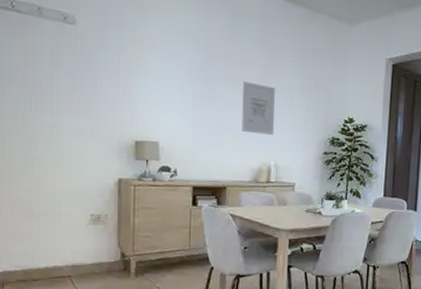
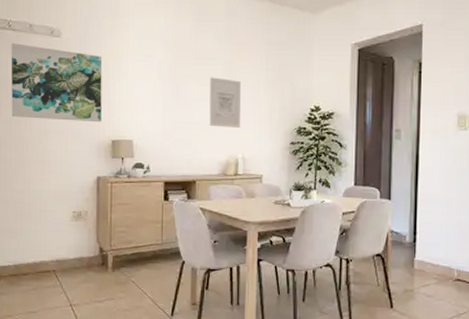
wall art: none [15,26,125,122] -> present [11,43,103,123]

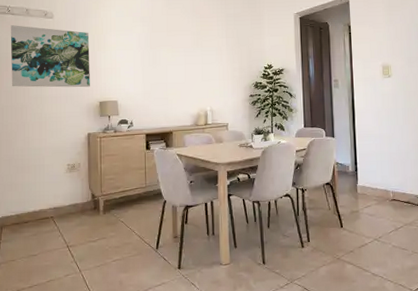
wall art: present [209,77,241,128] -> none [181,45,208,86]

